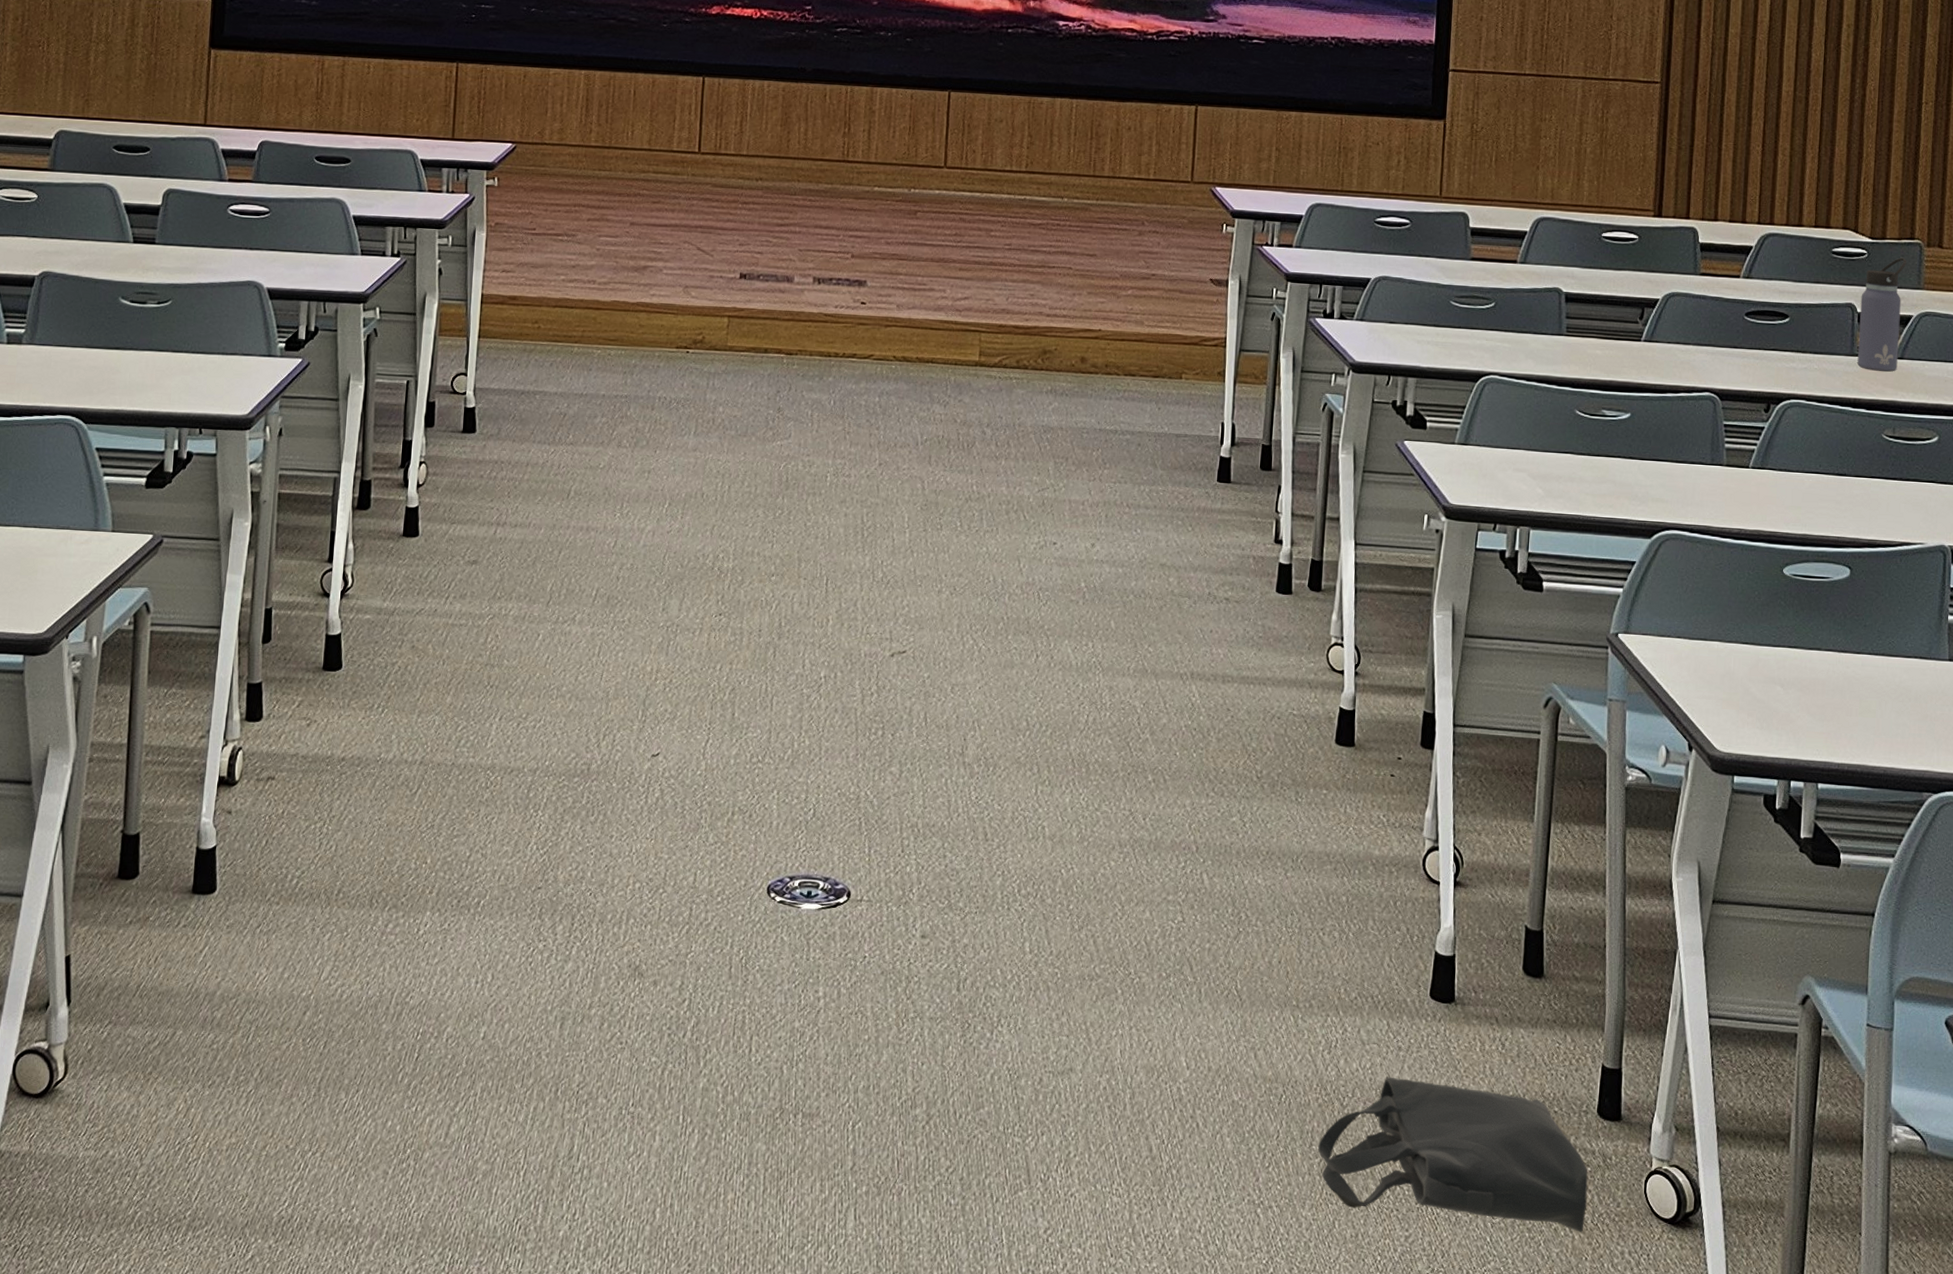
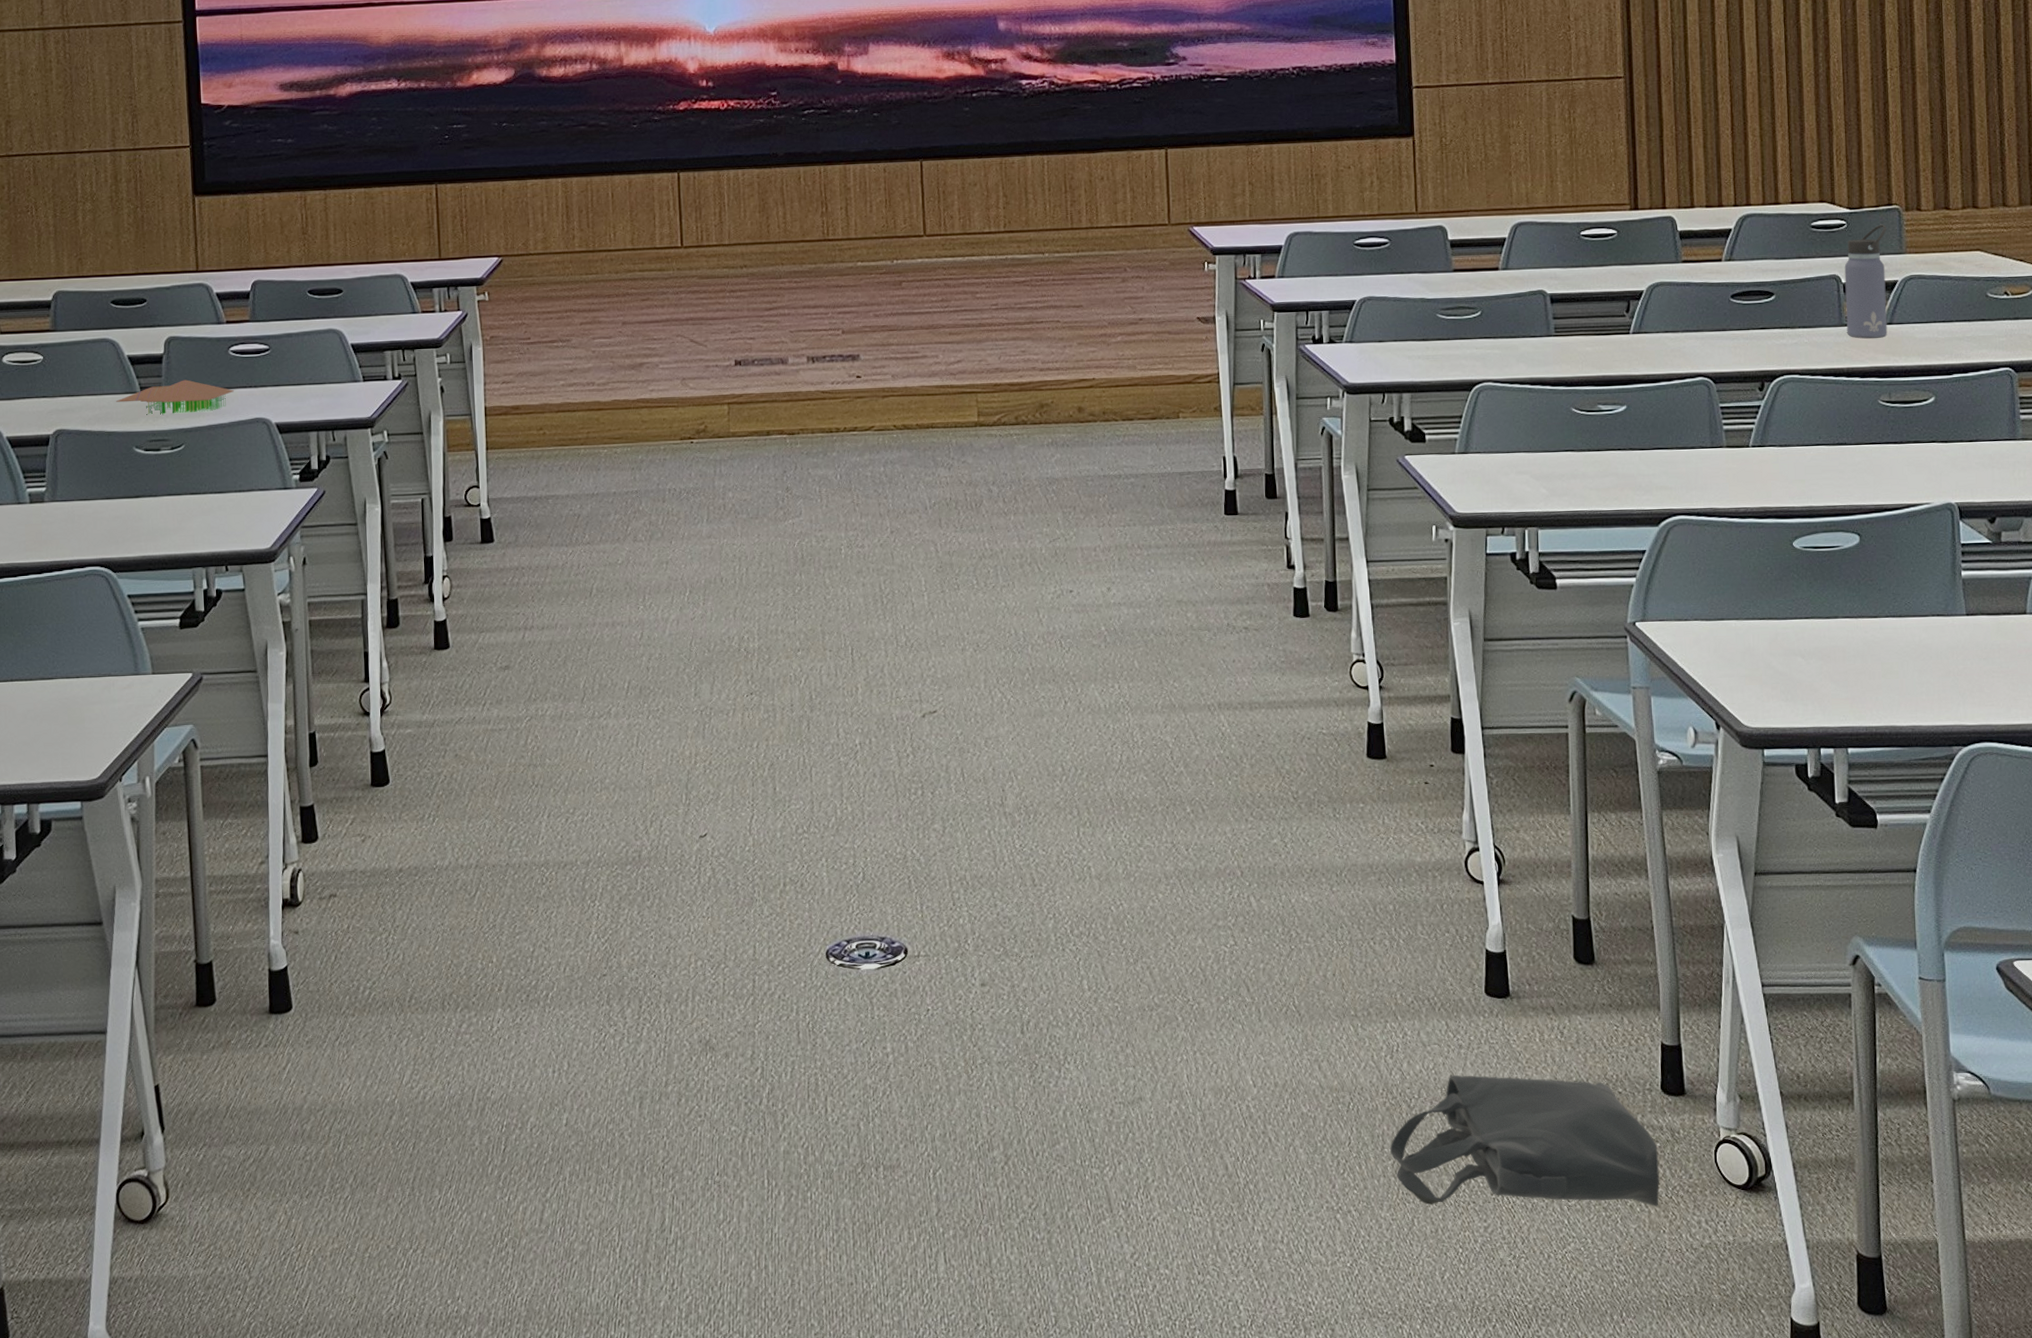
papers: none [107,234,229,269] -> present [116,379,234,414]

